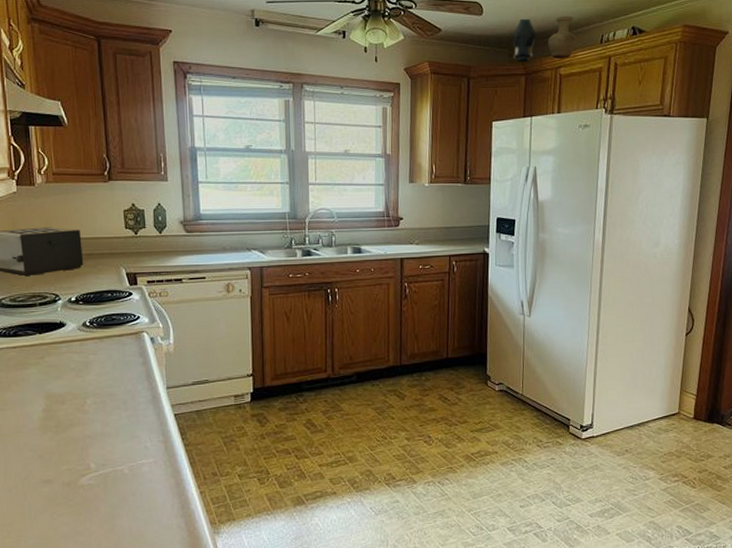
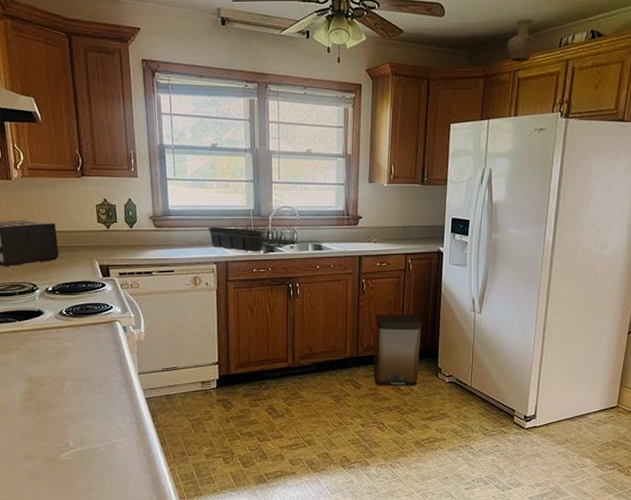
dish rack: none [241,229,336,258] -> present [207,226,298,254]
pedal bin: none [418,319,468,396] -> present [373,314,421,387]
vase: present [511,18,537,63] -> none [472,20,497,65]

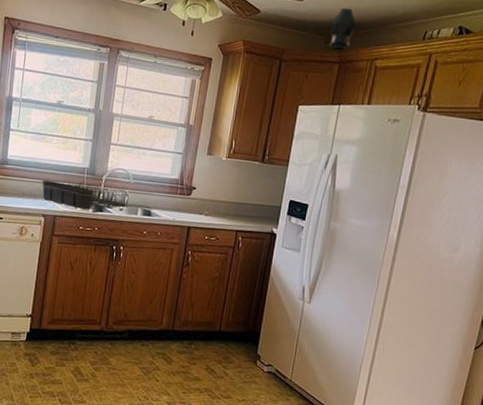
pedal bin: present [373,314,421,387] -> none [187,289,245,371]
vase: none [472,20,497,65] -> present [329,7,357,51]
vase: present [508,18,536,63] -> none [367,8,399,52]

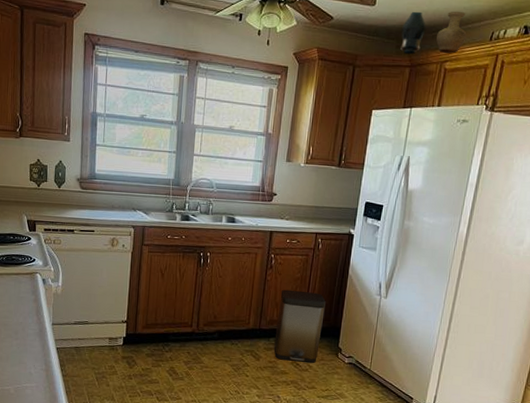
dish rack: present [41,179,128,213] -> none [129,192,213,222]
pedal bin: none [187,289,245,371] -> present [274,289,326,364]
vase: none [367,8,399,52] -> present [436,11,467,54]

